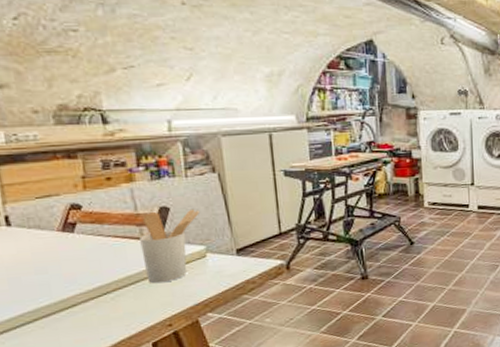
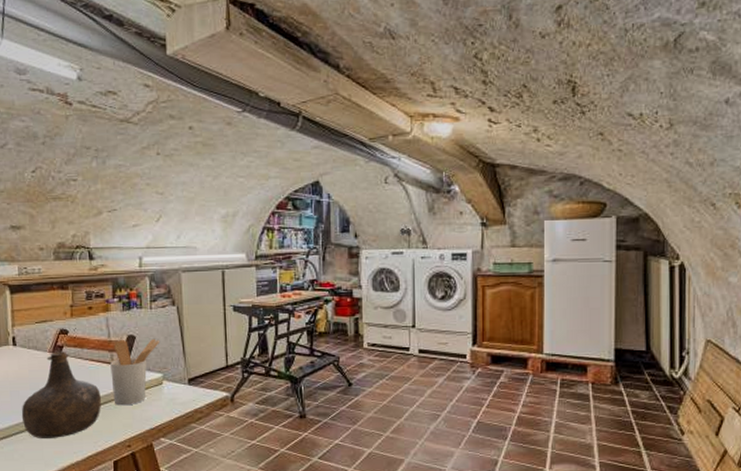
bottle: none [25,229,132,328] -> present [21,351,101,438]

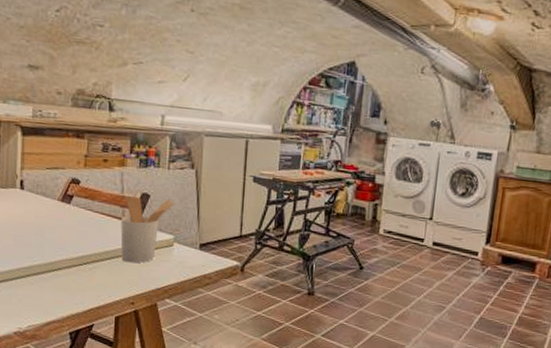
bottle: present [21,351,101,438] -> none [23,200,108,288]

